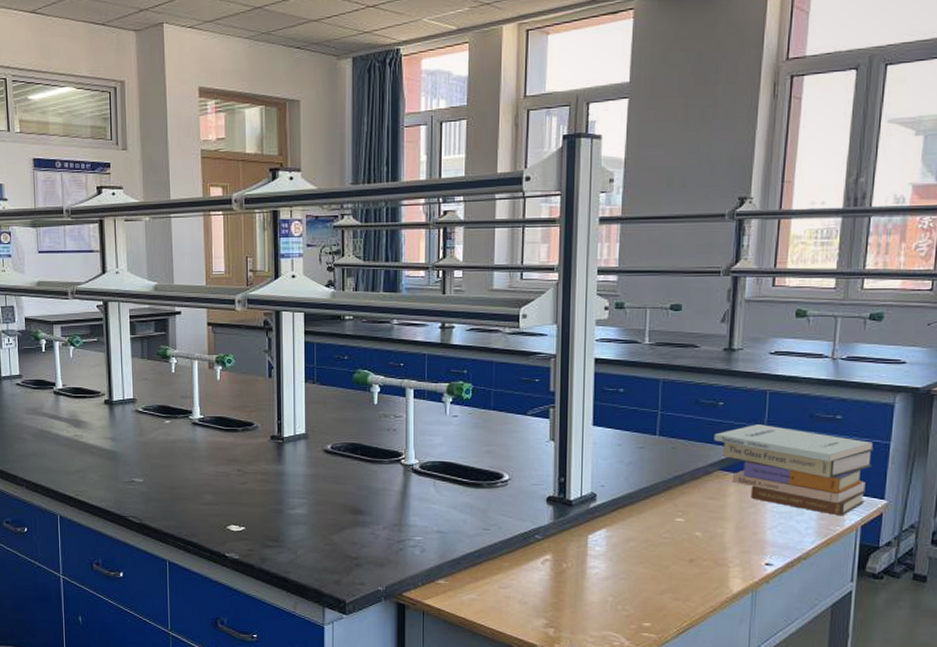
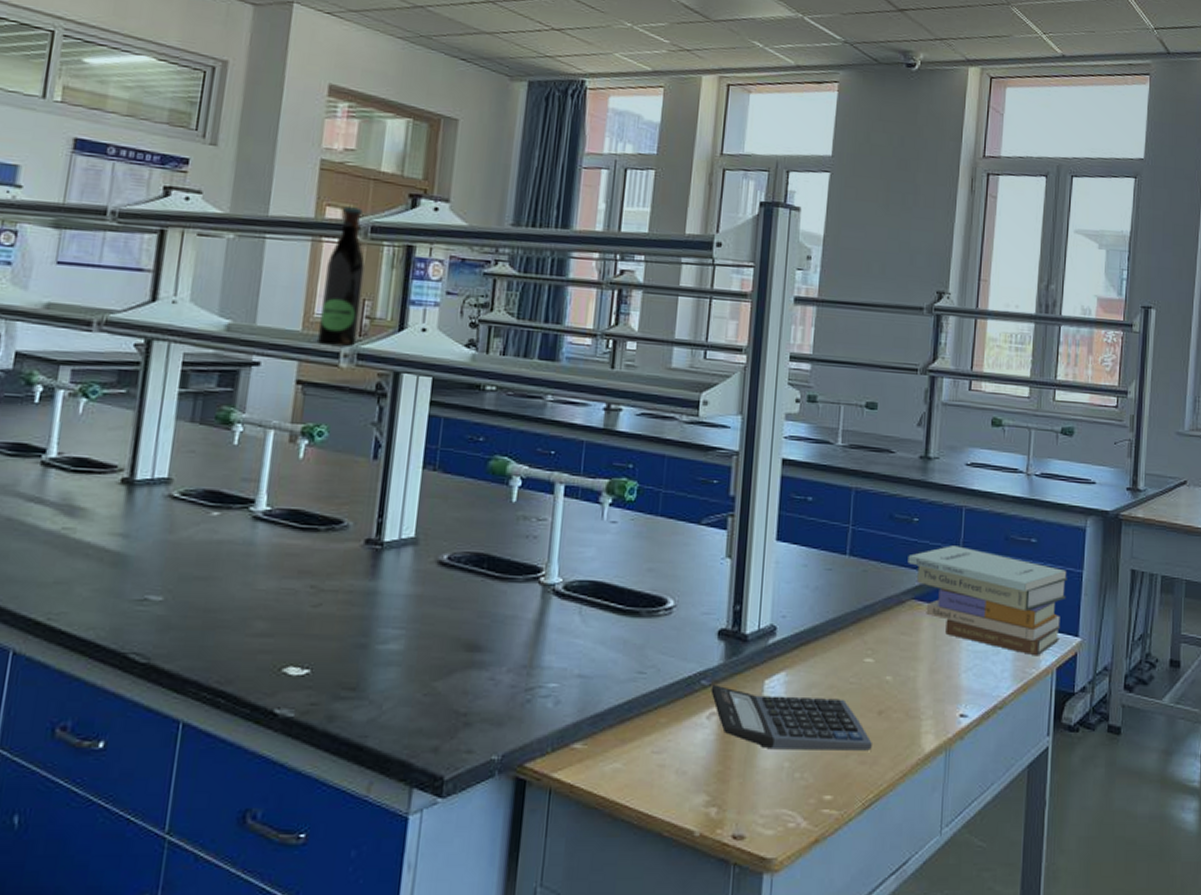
bottle: none [216,185,246,295] -> present [318,206,366,348]
calculator: none [543,538,684,590] -> present [710,684,872,751]

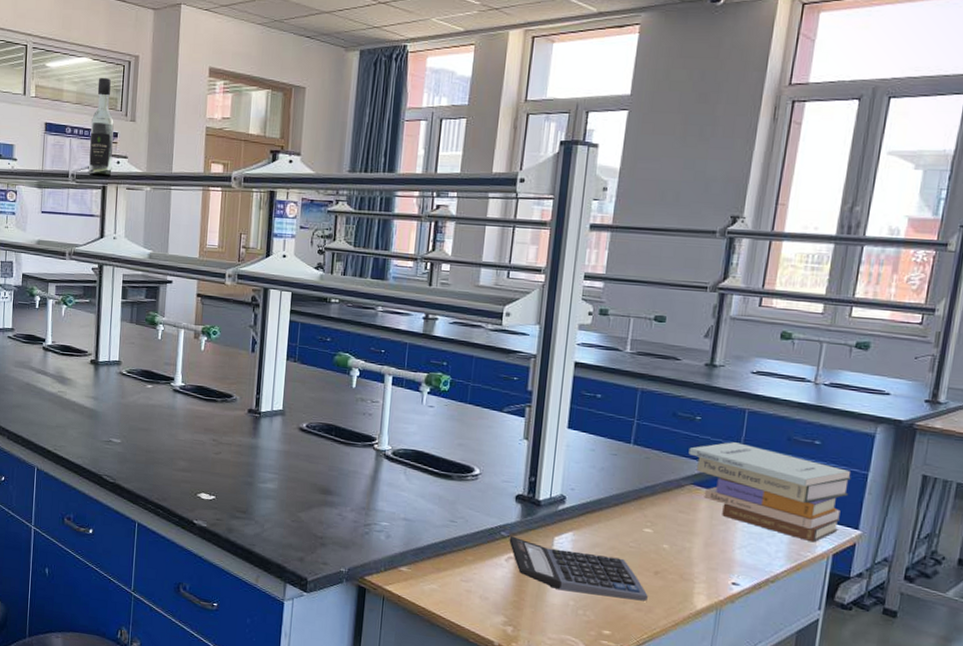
bottle: none [139,83,185,219] -> present [88,77,114,178]
bottle: present [318,206,366,348] -> none [210,163,241,270]

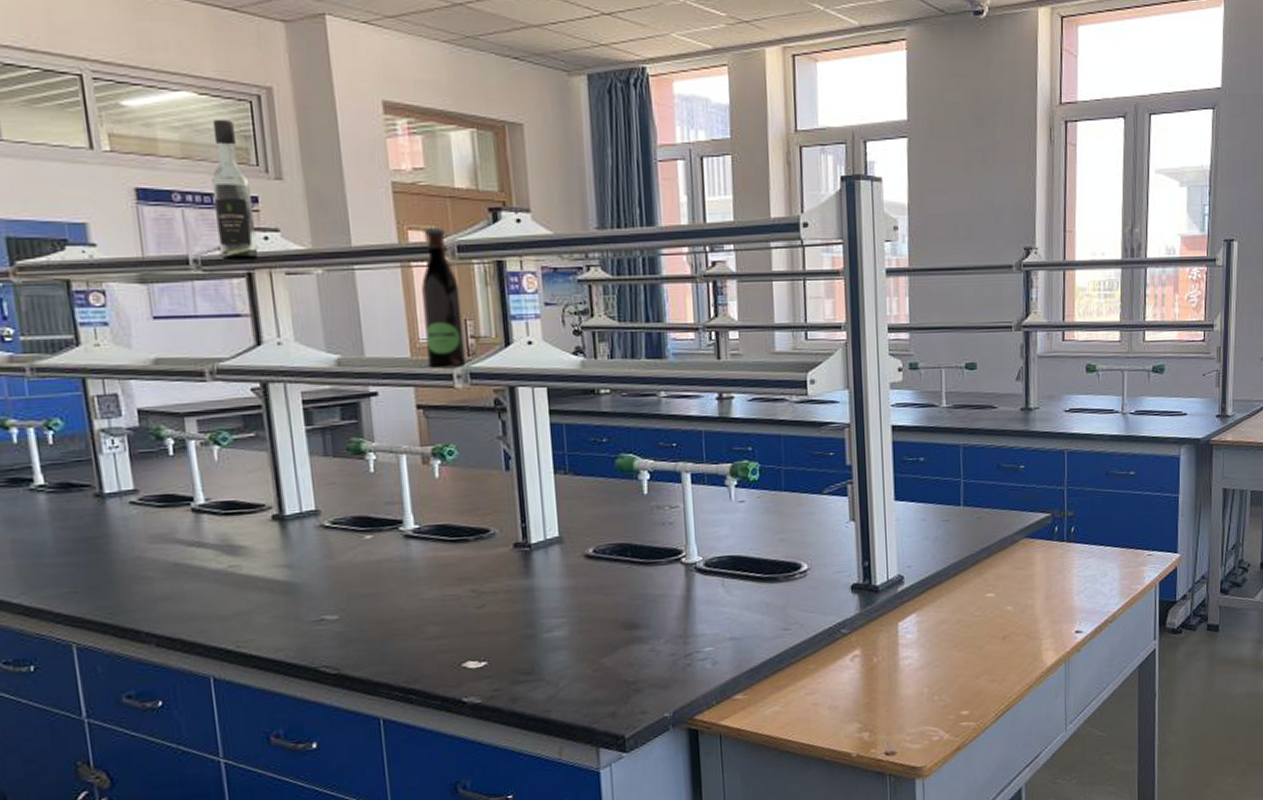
bottle: none [210,163,241,270] -> present [420,228,467,369]
calculator: present [509,536,648,601] -> none [851,630,1000,679]
books: present [688,442,851,543] -> none [1017,486,1165,574]

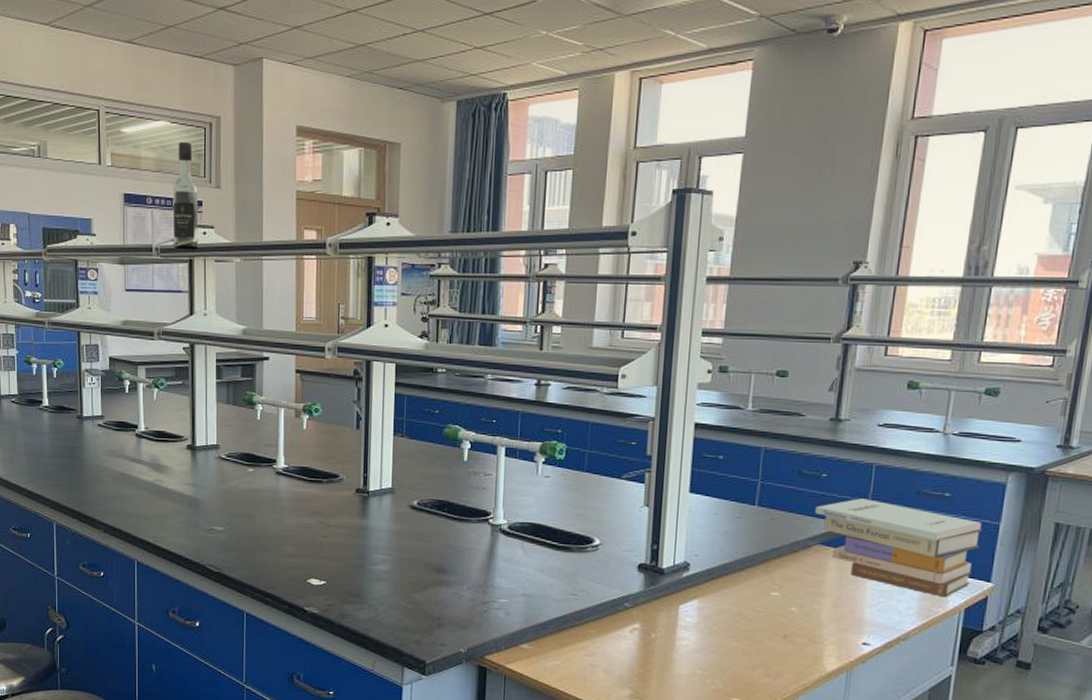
bottle: present [420,228,467,369] -> none [308,229,338,343]
books: none [1017,486,1165,574] -> present [815,498,982,598]

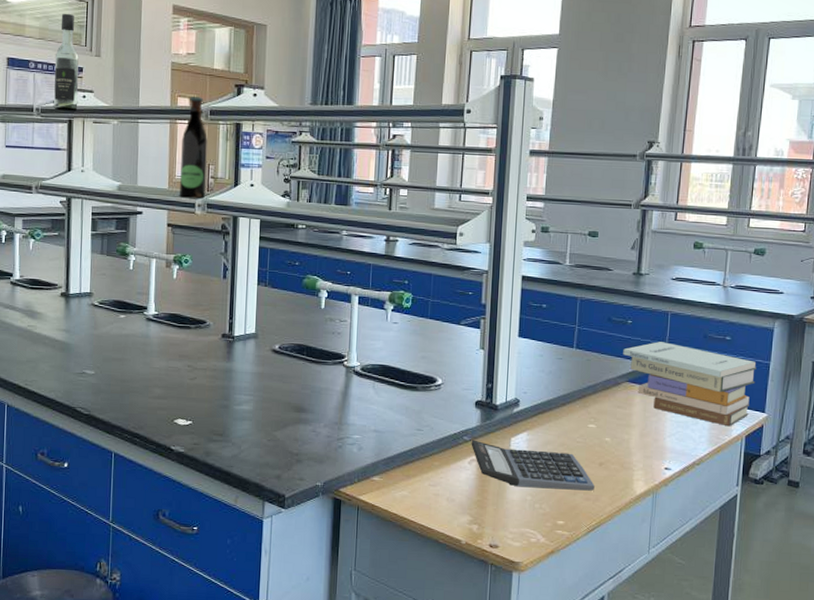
bottle: none [308,229,338,343] -> present [180,97,208,200]
calculator: none [632,606,777,667] -> present [471,440,595,491]

